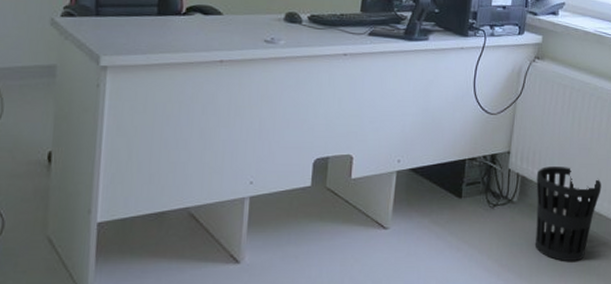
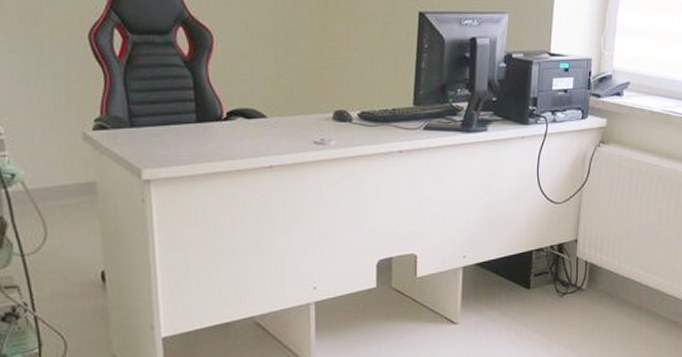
wastebasket: present [534,166,602,261] -> none [605,251,671,343]

